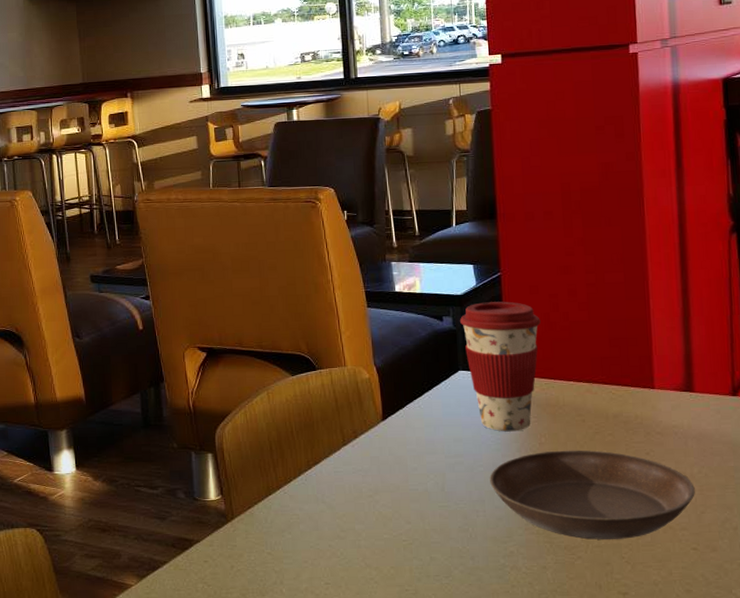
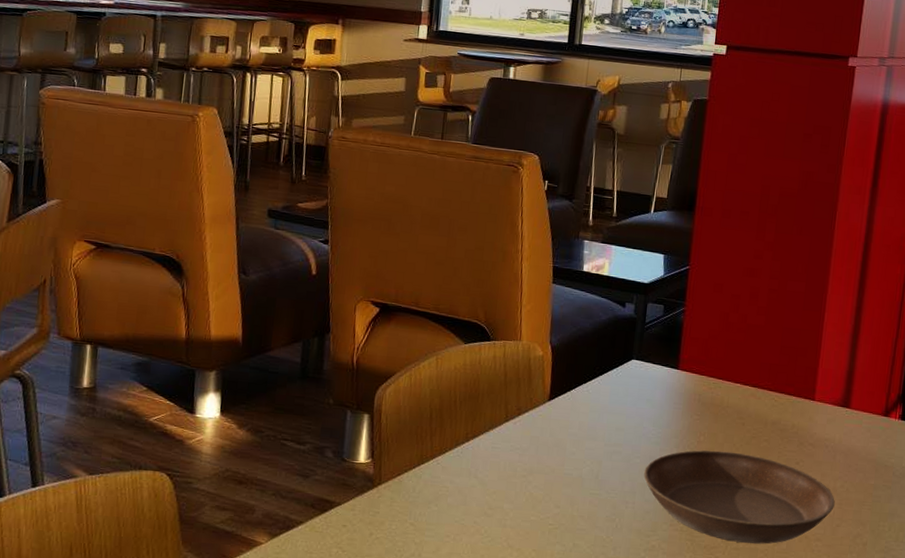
coffee cup: present [460,301,541,432] -> none [642,293,720,427]

